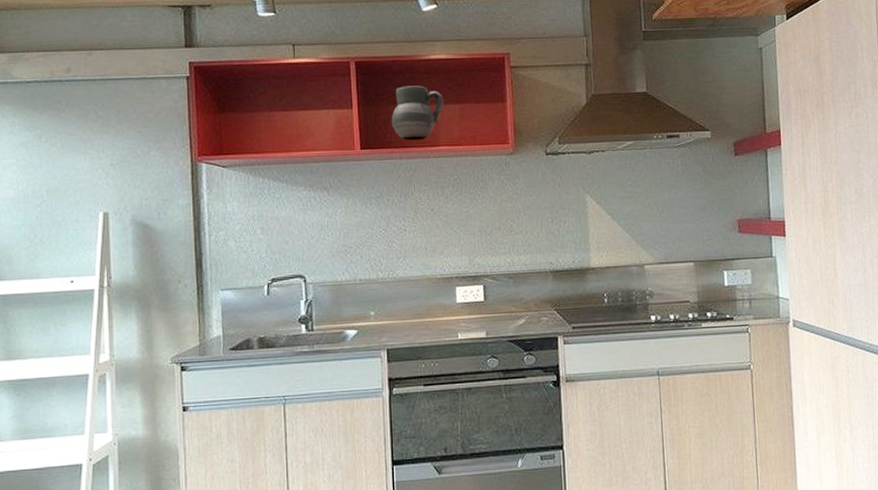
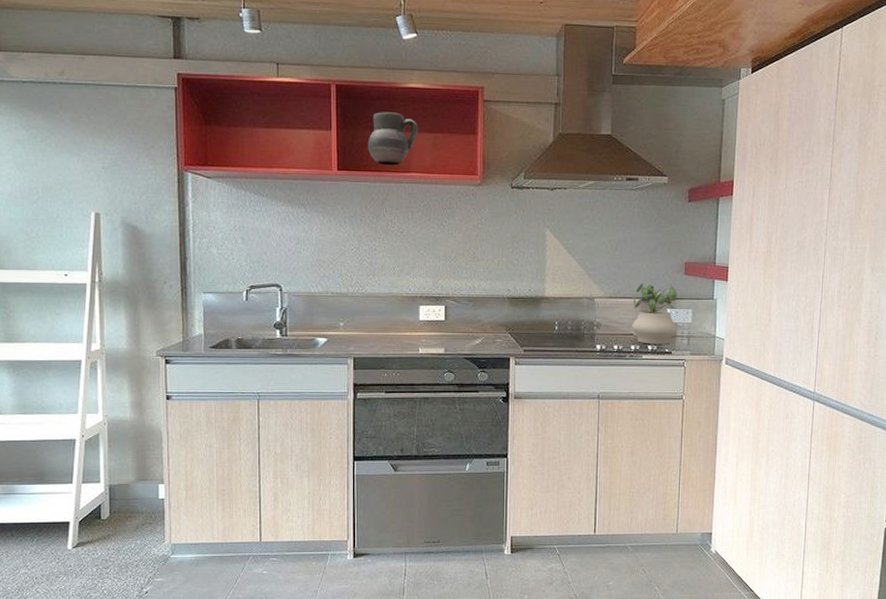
potted plant: none [685,243,737,311] -> present [631,283,677,345]

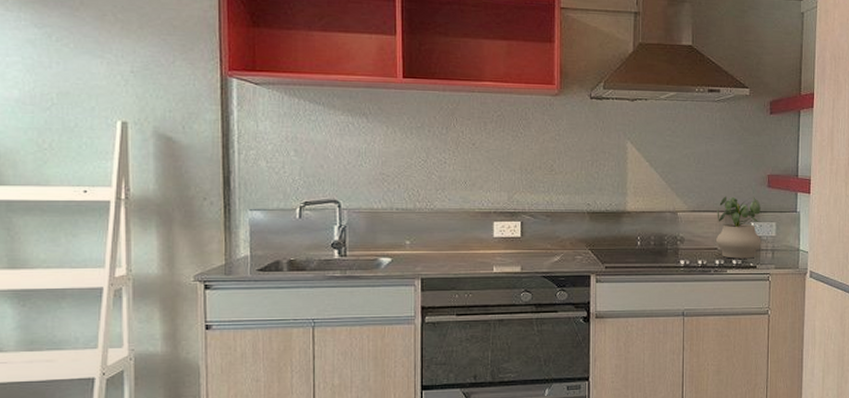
ceramic jug: present [367,112,419,166] -> none [436,17,491,74]

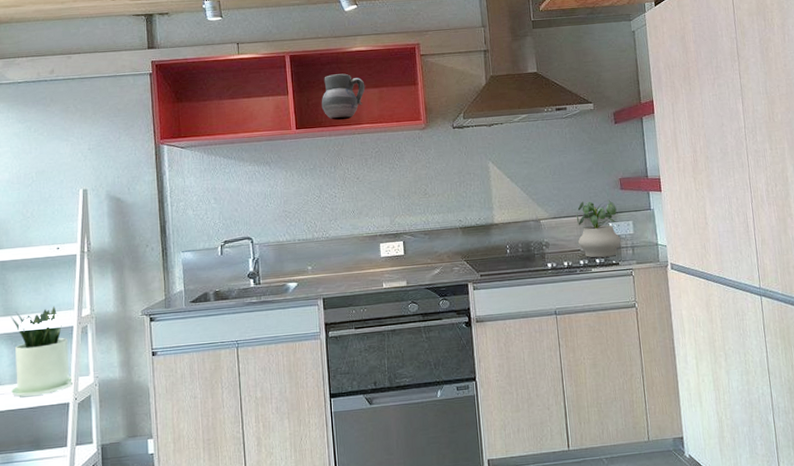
planter: none [15,261,100,367] -> present [10,306,73,397]
ceramic jug: none [436,17,491,74] -> present [321,73,365,121]

